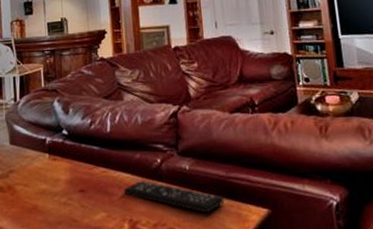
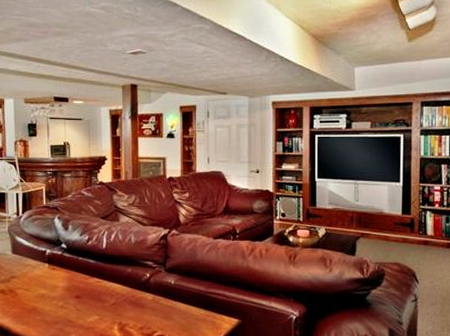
remote control: present [124,181,225,214] -> none [115,291,202,321]

